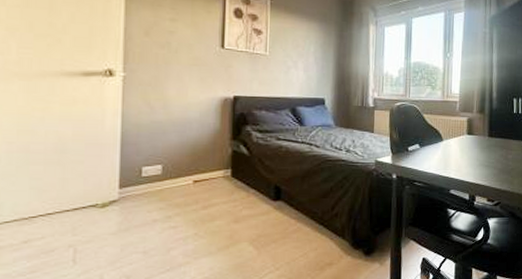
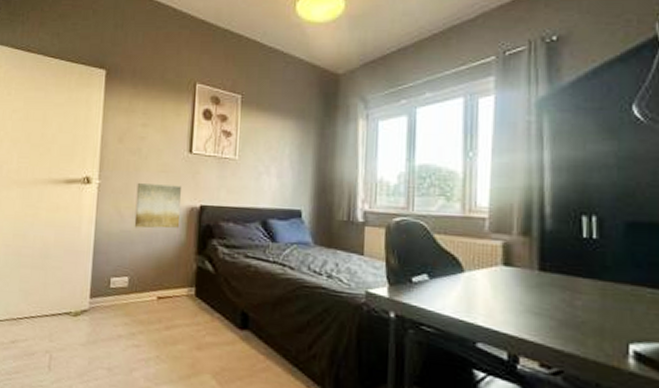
wall art: none [166,76,215,119] -> present [134,183,182,229]

